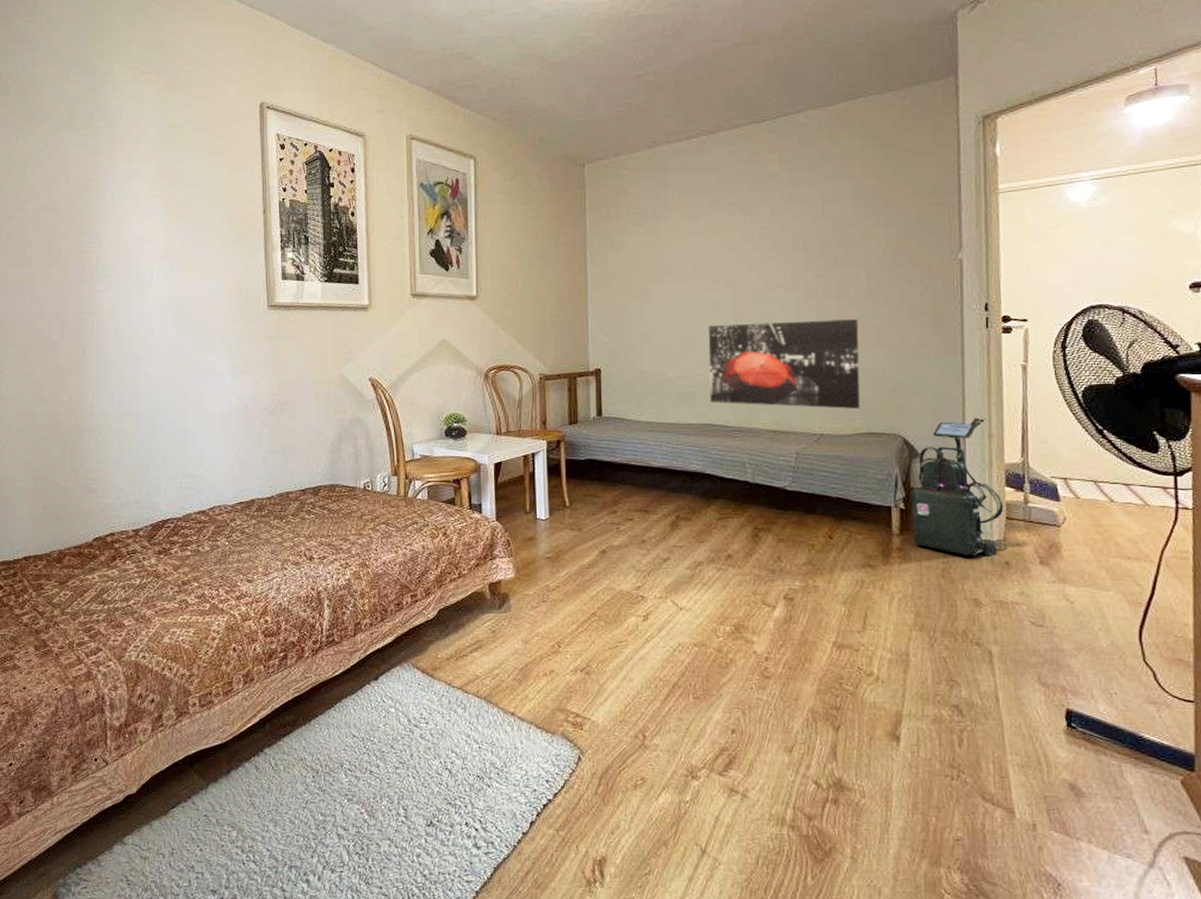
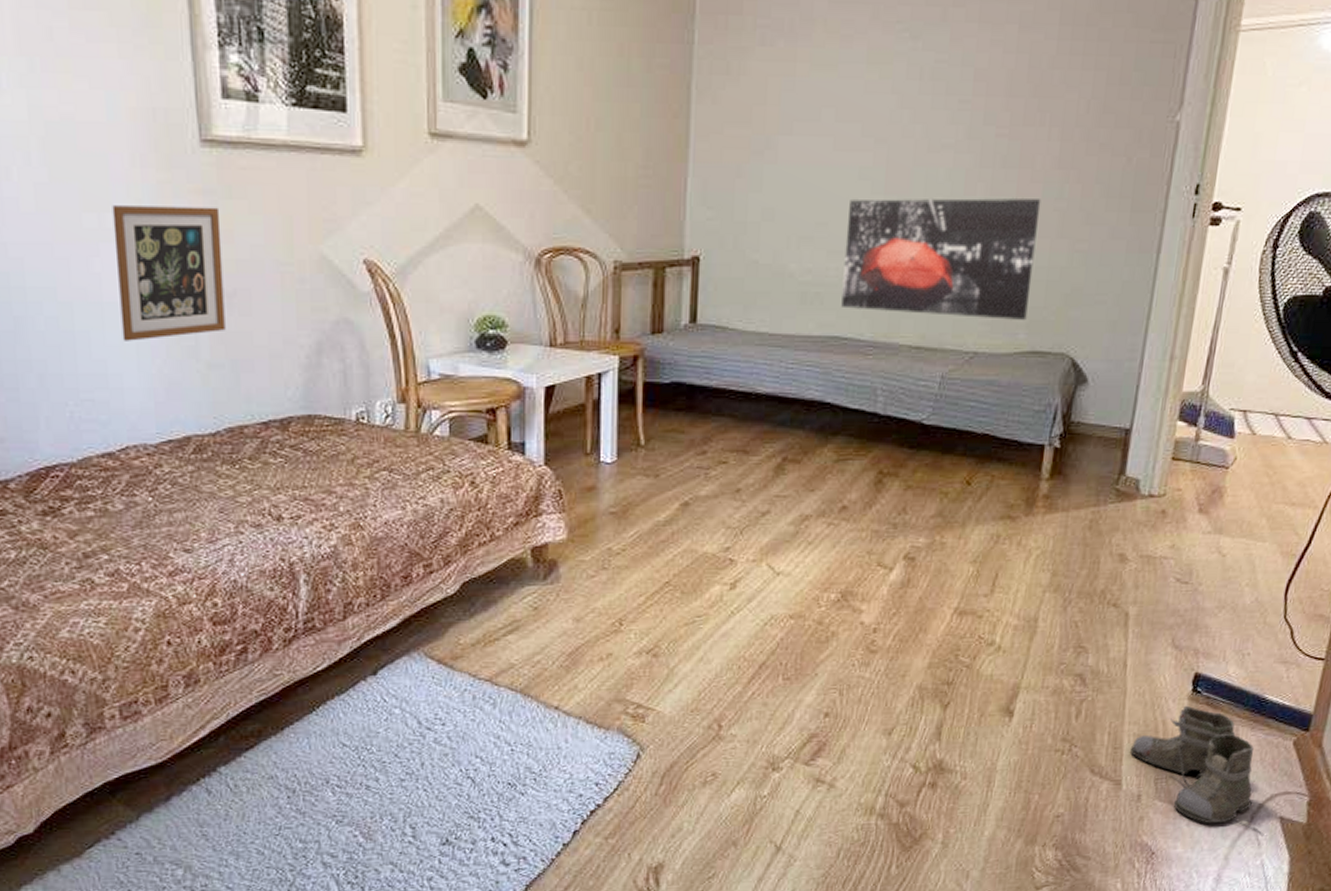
picture frame: none [213,347,279,435] -> present [112,206,226,341]
vacuum cleaner: present [909,417,1004,558] -> none [1064,333,1172,506]
boots: none [1017,739,1168,873] -> present [1131,705,1261,834]

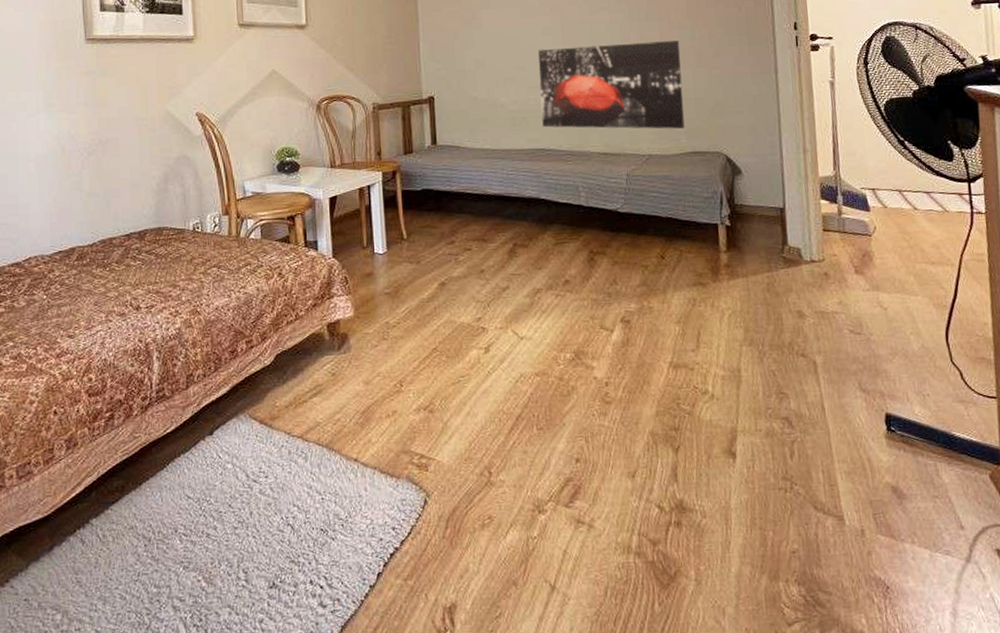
picture frame: present [112,206,226,341] -> none [26,83,101,180]
boots: present [1131,705,1261,834] -> none [845,443,983,567]

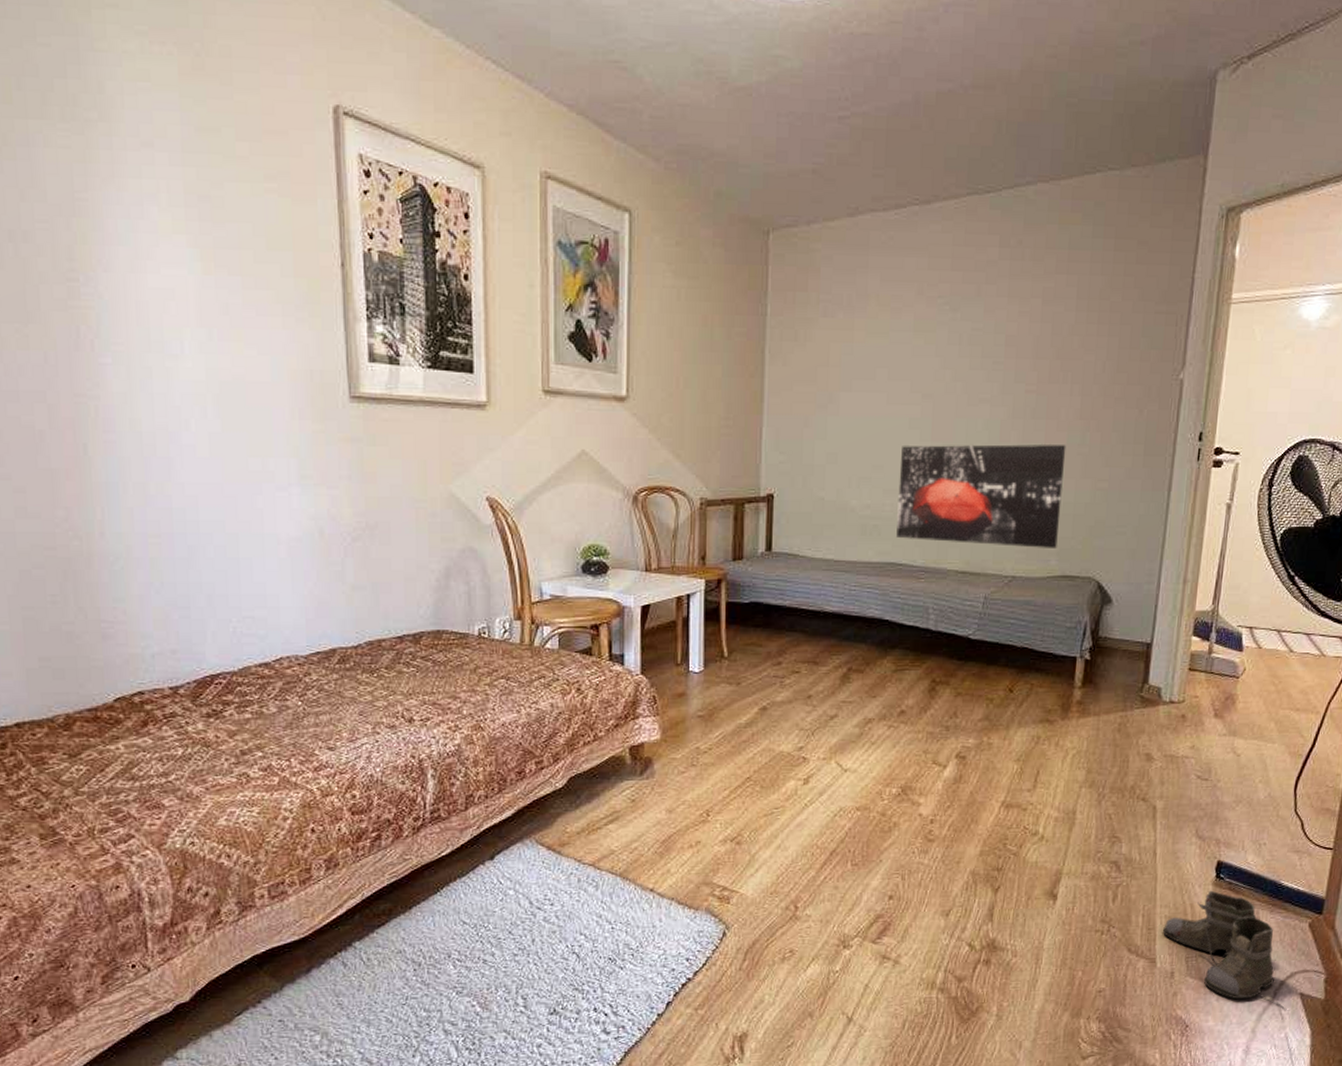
boots: none [845,443,983,567] -> present [1163,890,1284,1009]

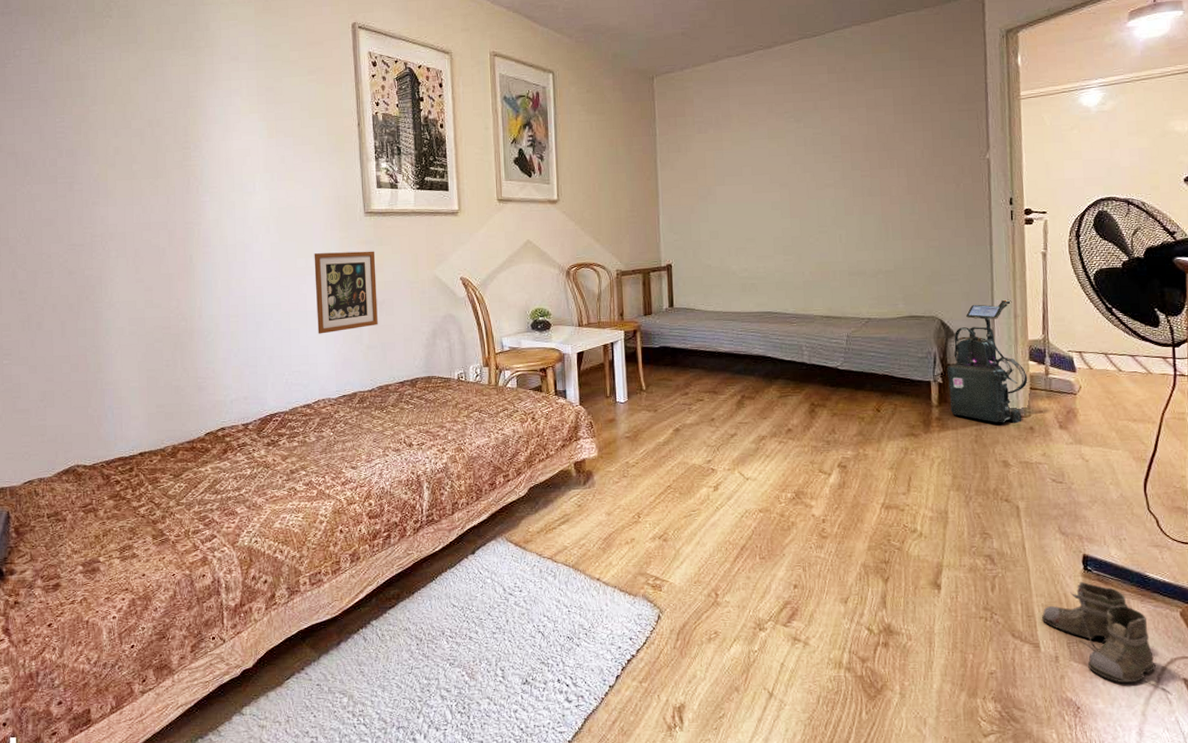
picture frame: none [274,452,368,567] -> present [314,251,378,334]
wall art: present [896,443,1066,548] -> none [767,214,902,295]
vacuum cleaner: none [1094,560,1188,711] -> present [946,299,1028,424]

